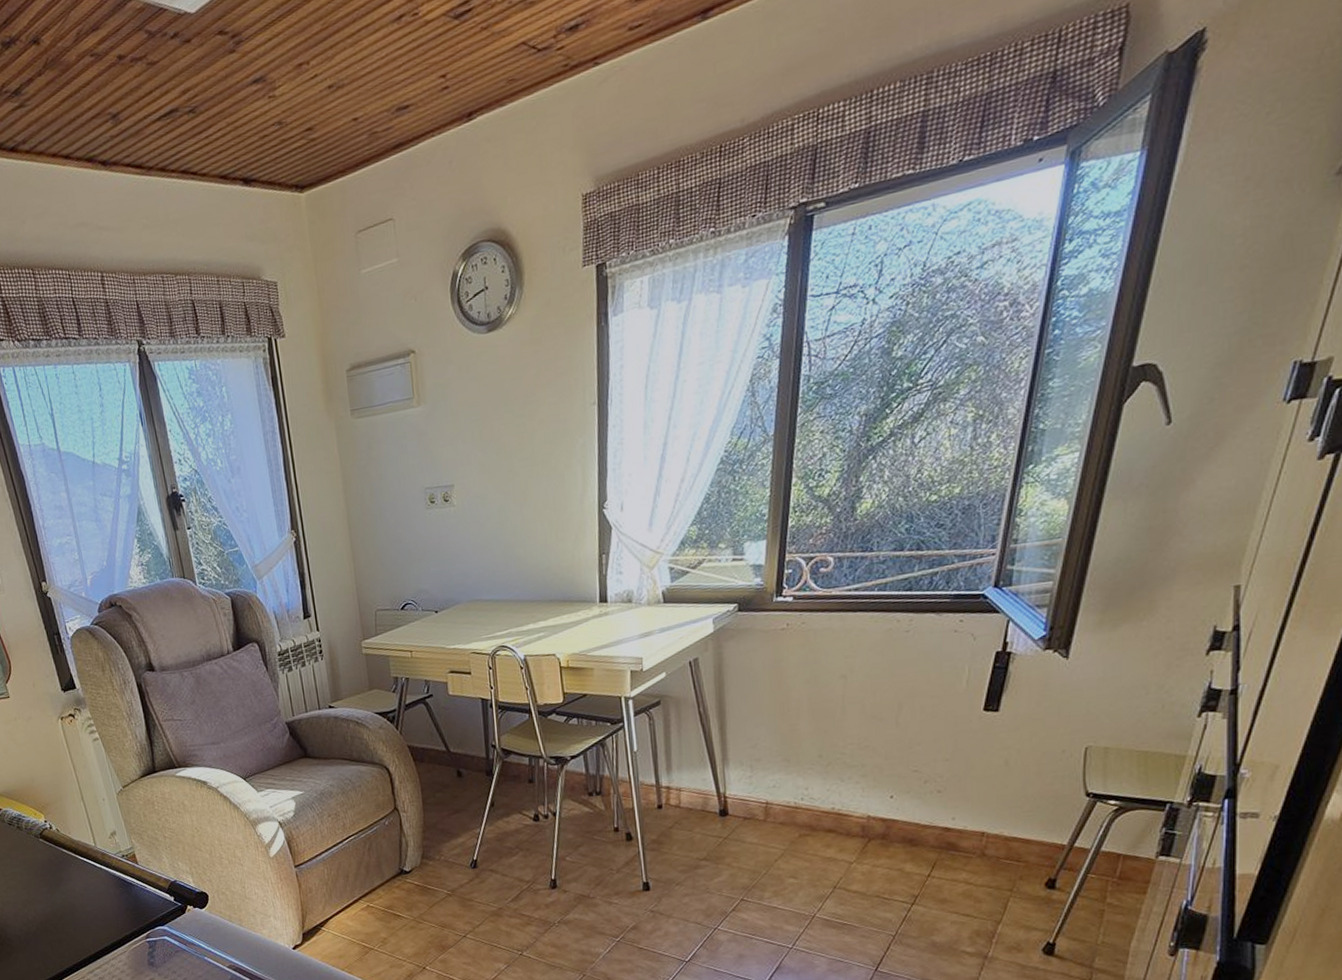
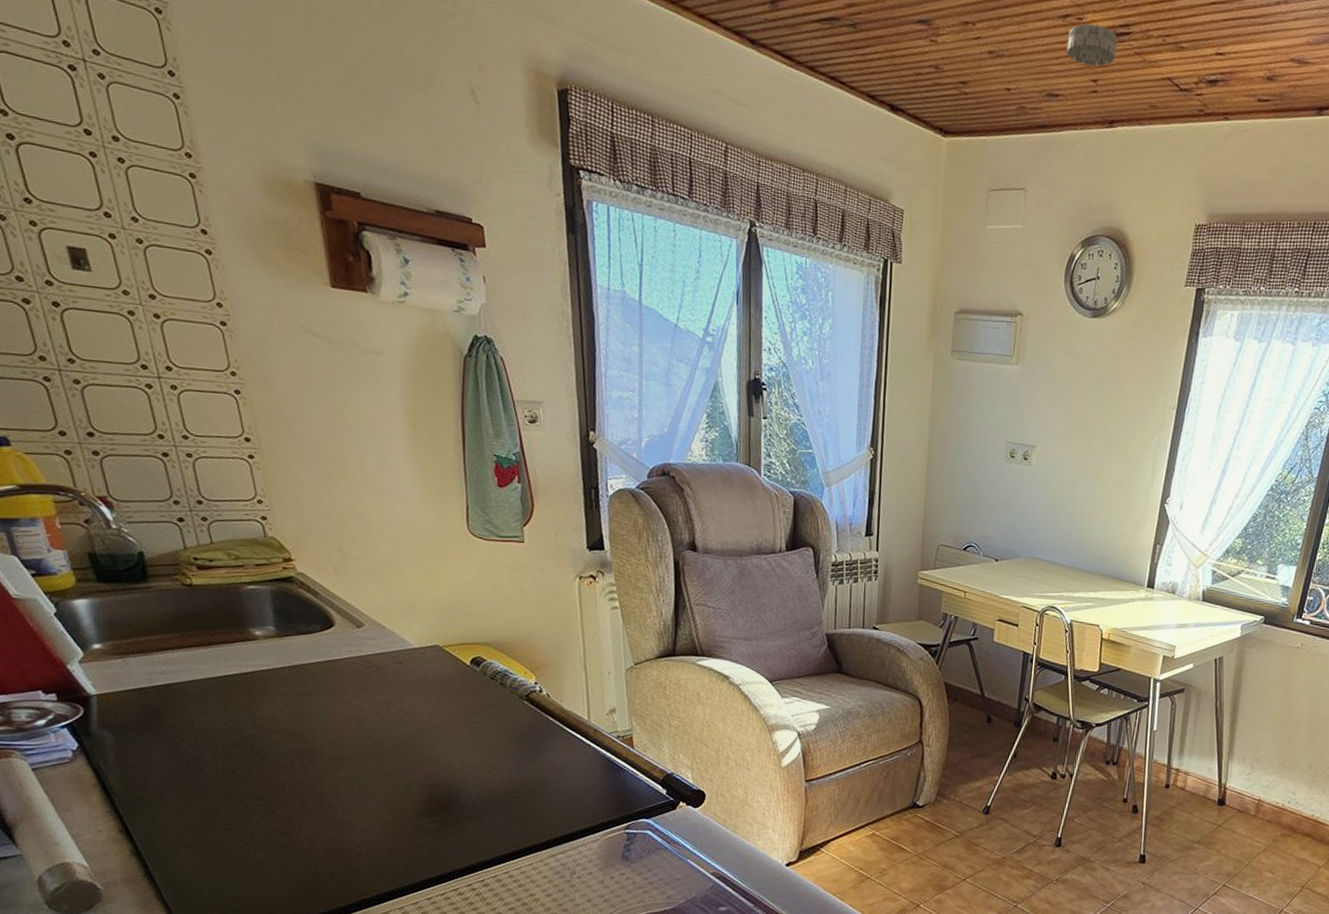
smoke detector: none [406,12,461,64] -> present [1066,23,1118,67]

